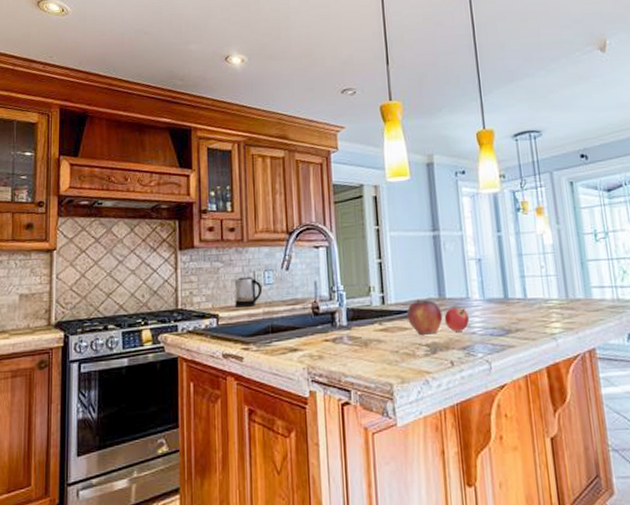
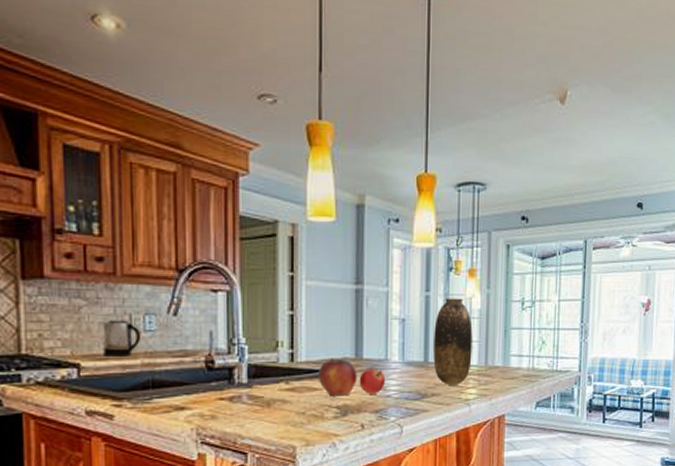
vase: none [509,235,552,321] -> present [433,298,473,386]

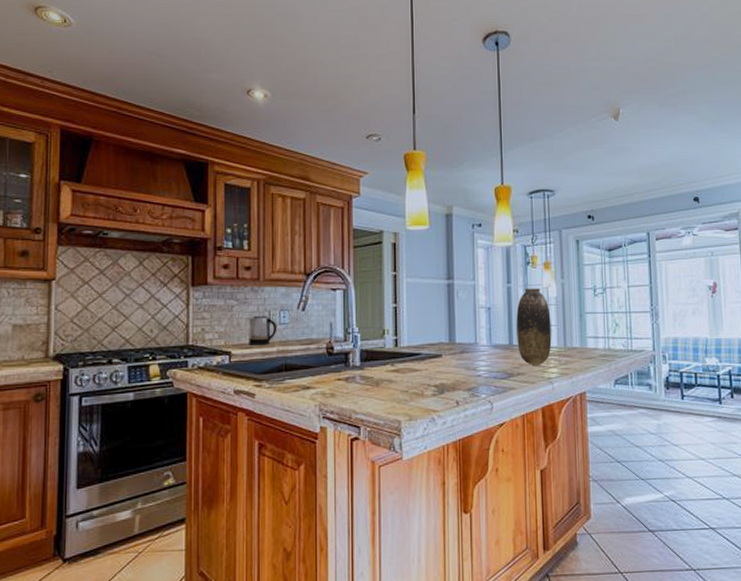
fruit: present [319,358,357,396] -> none [418,343,452,376]
fruit: present [359,368,386,395] -> none [453,351,476,375]

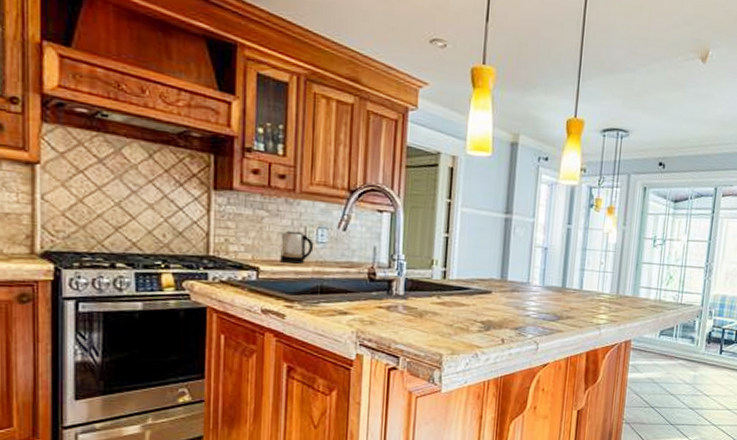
vase: present [516,288,552,366] -> none [570,231,608,311]

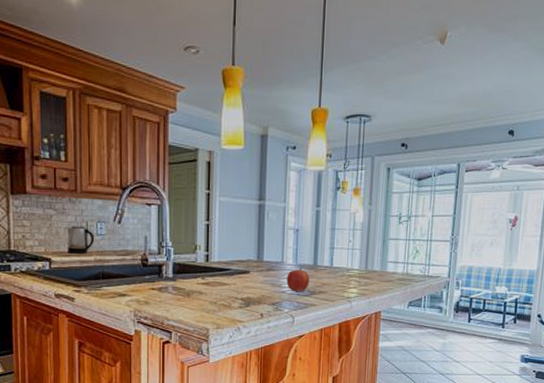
fruit: none [532,289,557,316] -> present [286,267,310,291]

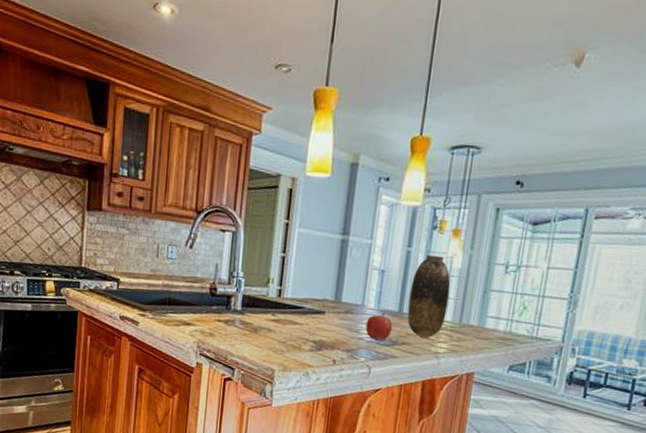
kettle: present [67,226,95,255] -> none [136,247,165,278]
vase: none [321,212,356,286] -> present [407,254,451,338]

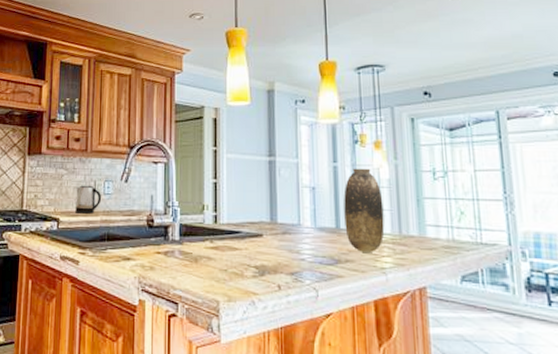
kettle: none [136,247,165,278] -> present [75,185,102,215]
fruit: present [365,313,393,340] -> none [305,230,333,259]

